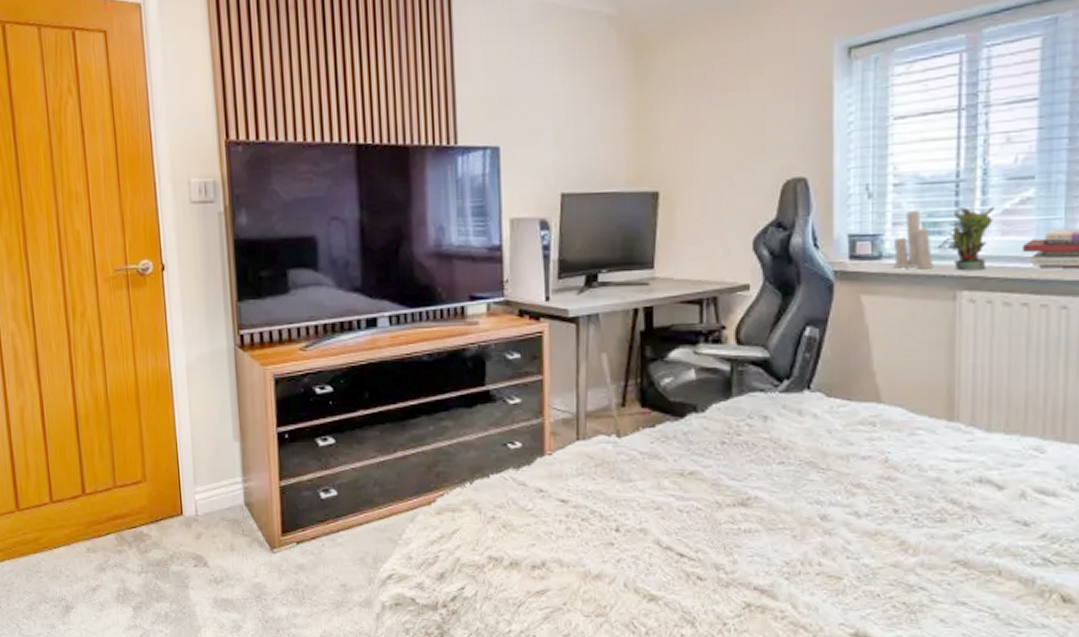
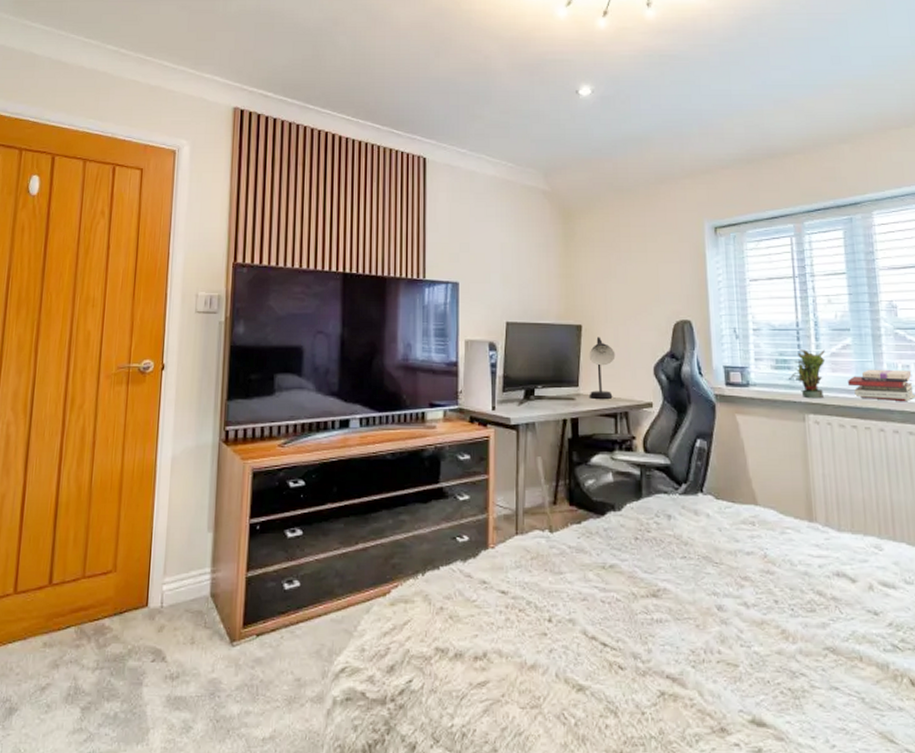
desk lamp: none [667,205,703,283] -> present [589,336,616,399]
candle: present [894,204,934,269] -> none [757,345,787,396]

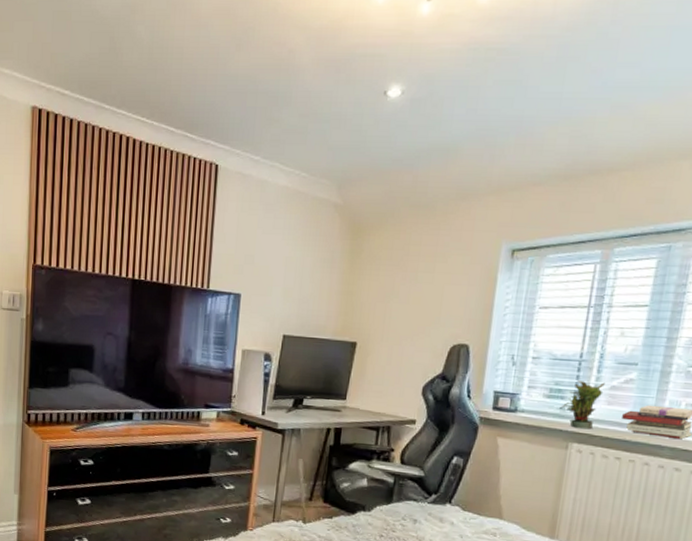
desk lamp: present [589,336,616,399] -> none [354,354,387,413]

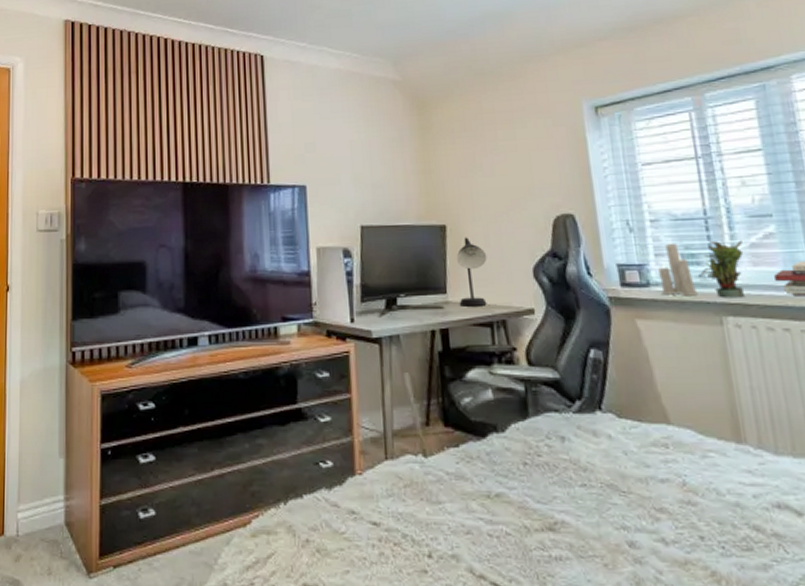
desk lamp: none [354,354,387,413] -> present [456,237,487,307]
candle: none [525,374,555,424] -> present [658,238,698,296]

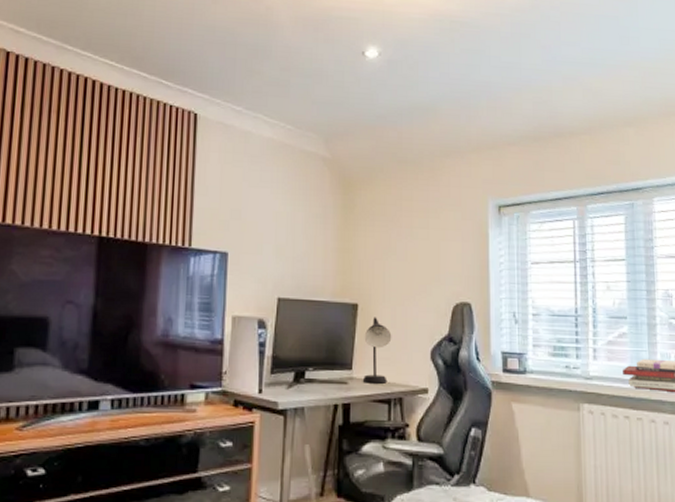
candle: present [658,238,698,296] -> none [535,331,563,384]
potted plant: present [700,240,744,298] -> none [567,337,602,388]

